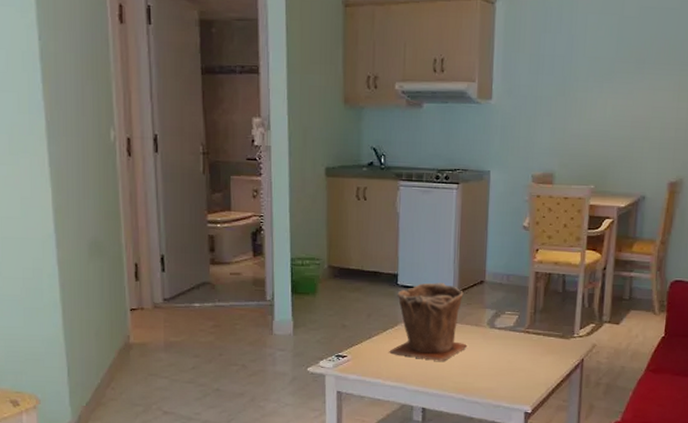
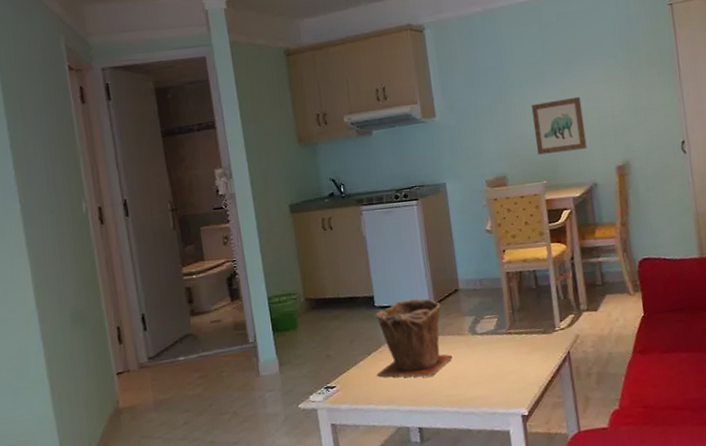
wall art: none [591,102,647,159] -> present [531,96,587,155]

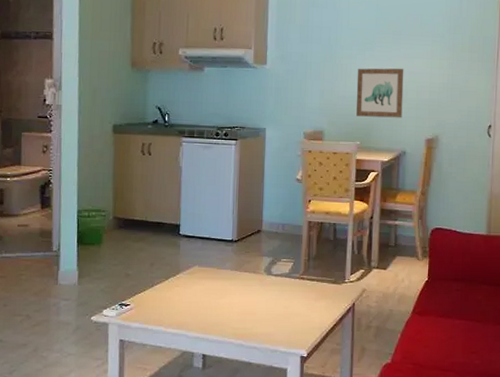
plant pot: present [376,297,453,378] -> none [171,232,246,308]

